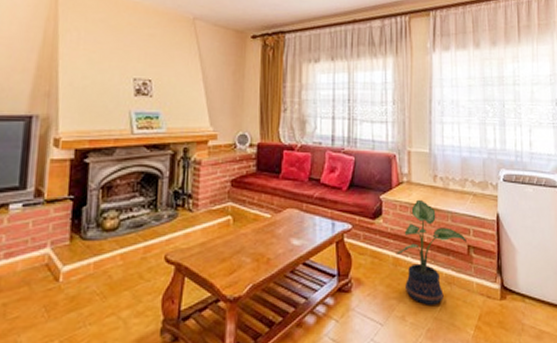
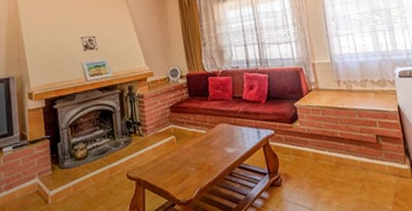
potted plant: present [396,199,466,305] -> none [314,102,374,190]

